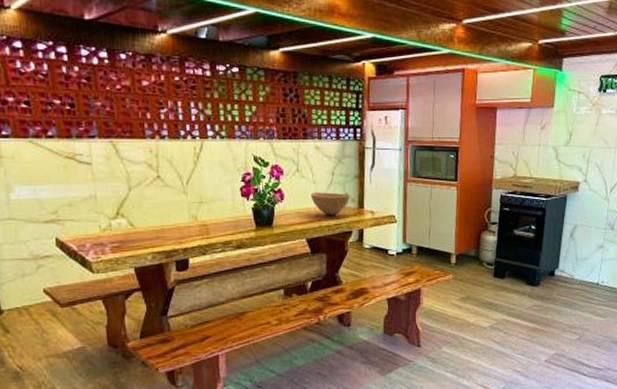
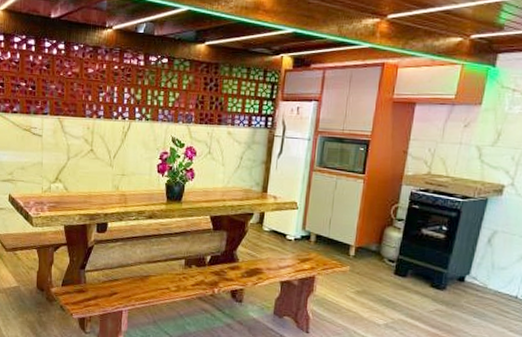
bowl: present [310,192,351,216] -> none [218,174,256,197]

